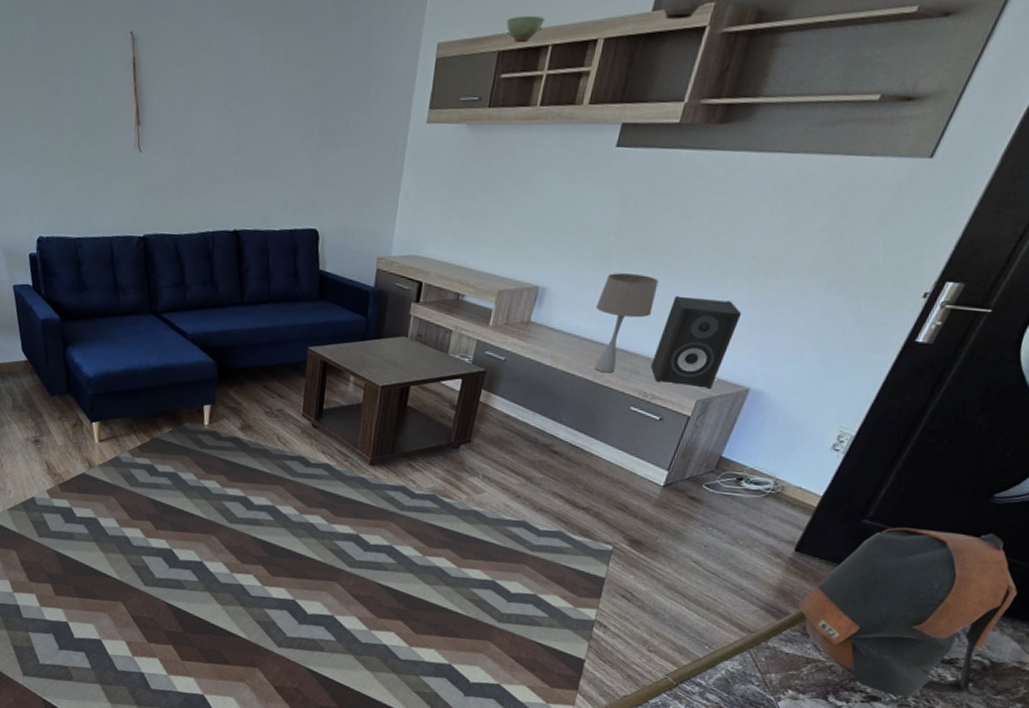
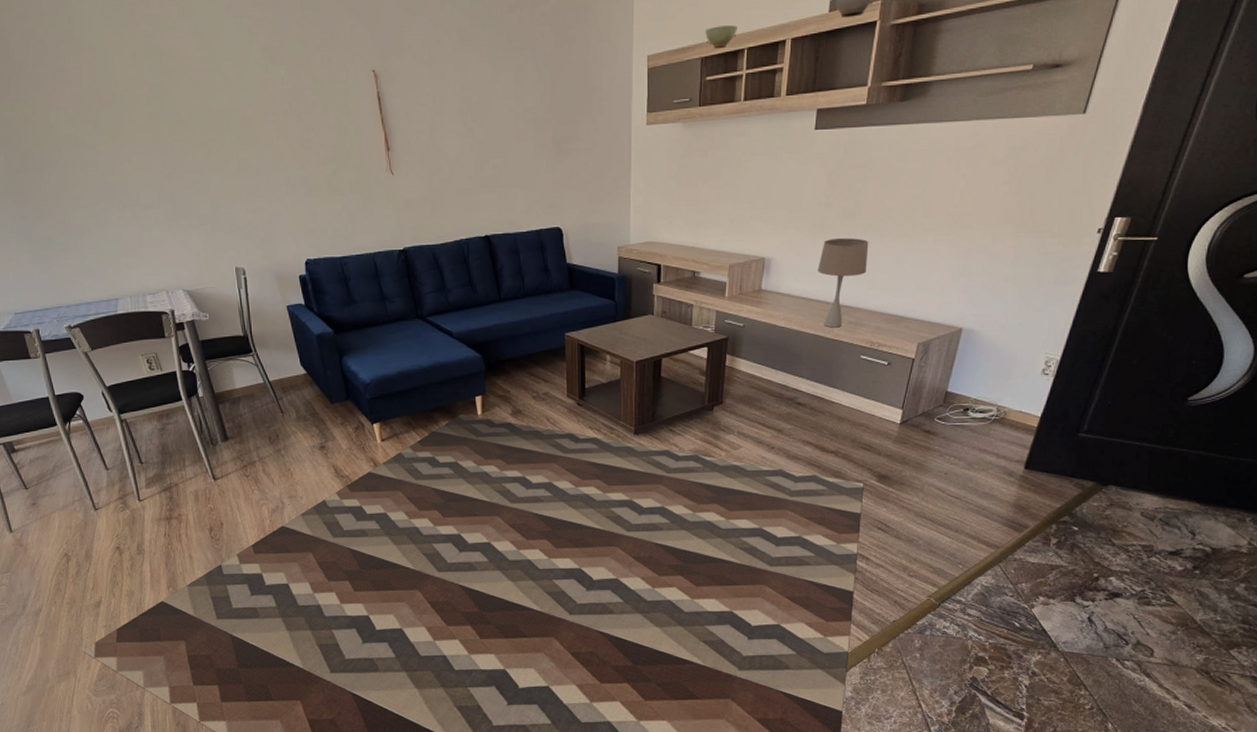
speaker: present [651,295,742,389] -> none [873,253,945,332]
backpack: present [798,527,1018,698] -> none [1035,432,1223,591]

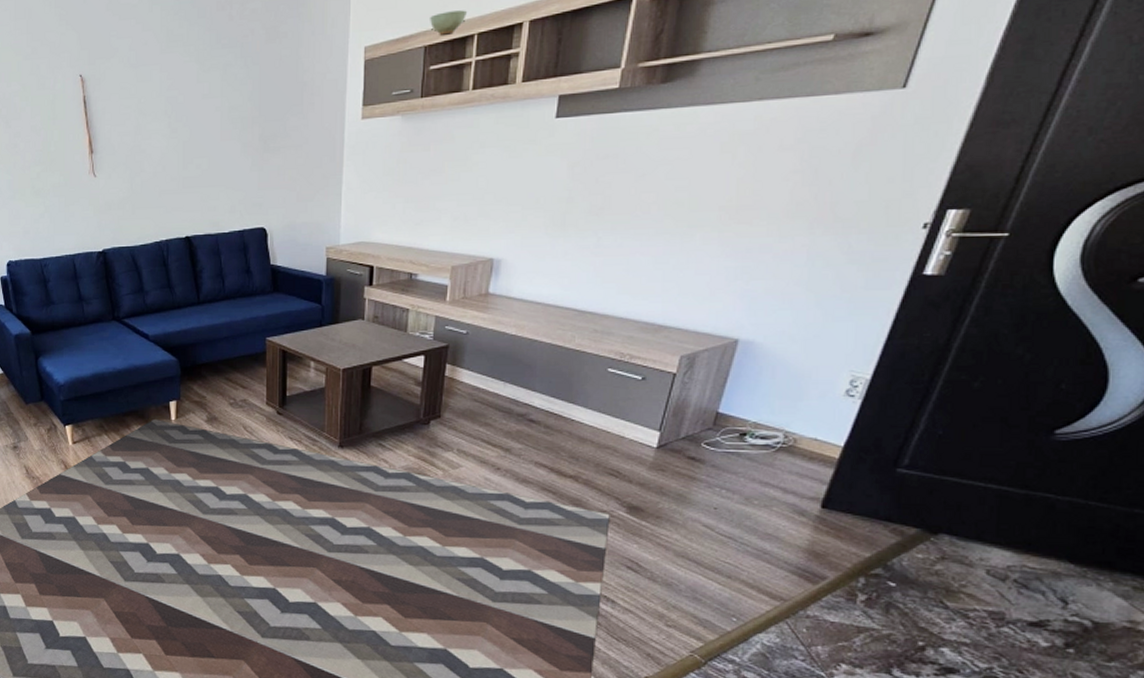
table lamp: present [817,238,869,328] -> none [556,236,620,337]

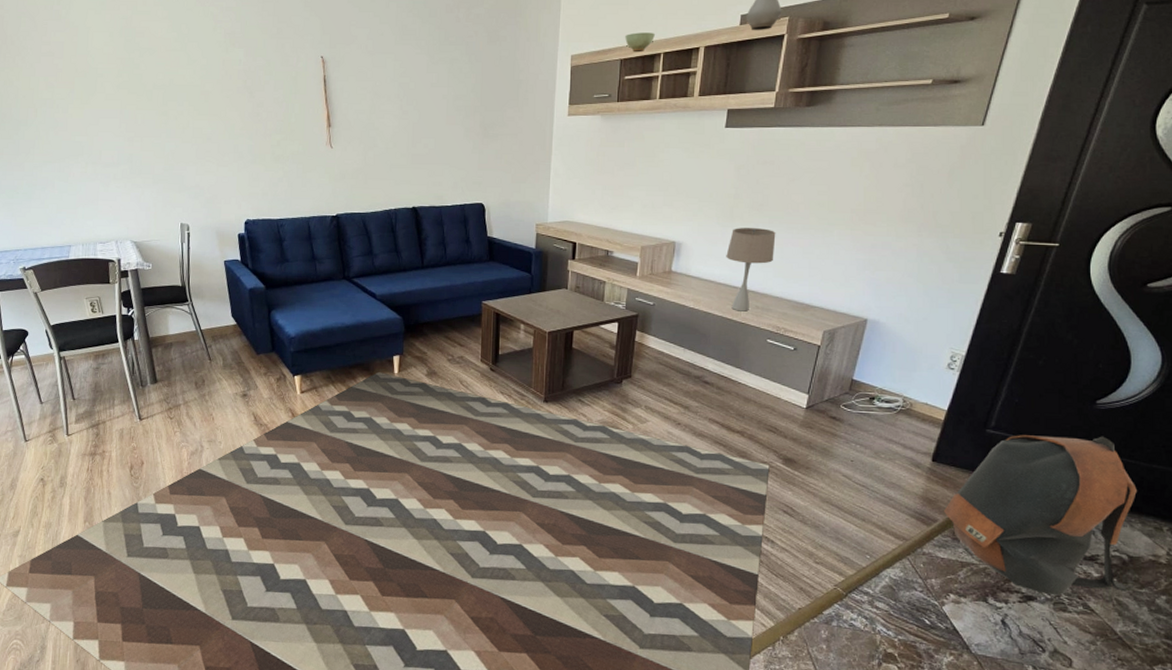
table lamp: none [556,236,620,337] -> present [726,228,776,312]
backpack: none [836,474,1109,669] -> present [944,435,1137,596]

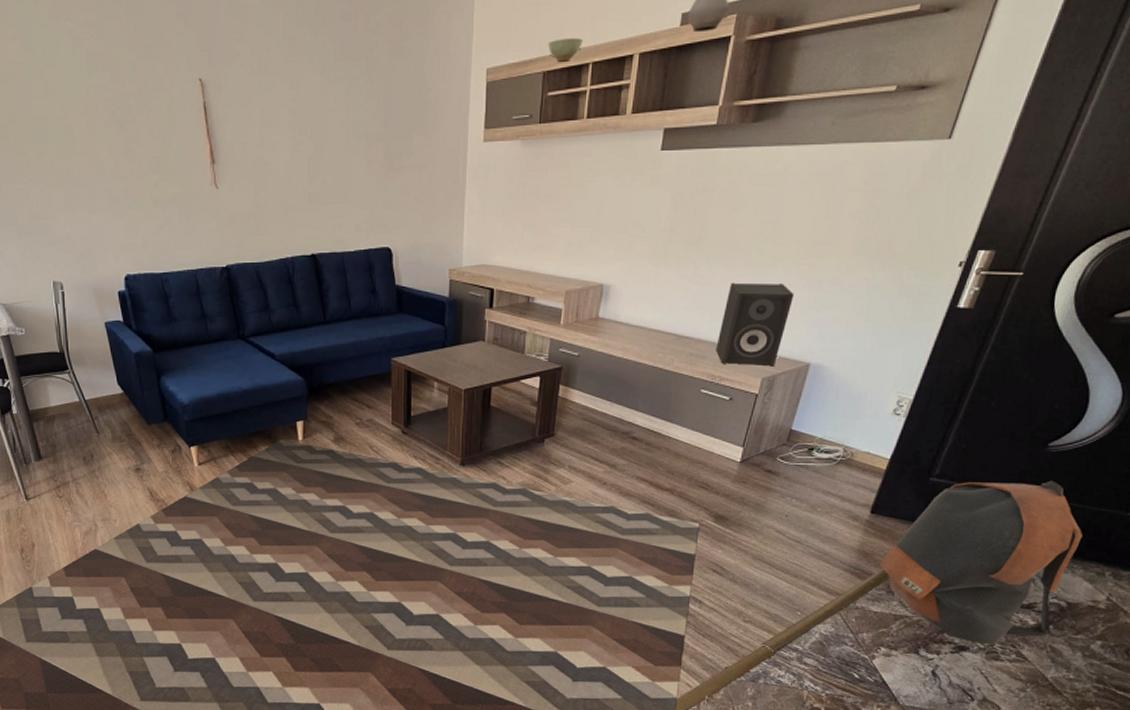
table lamp: present [726,228,776,312] -> none [658,266,714,360]
speaker: none [780,244,850,321] -> present [716,282,794,367]

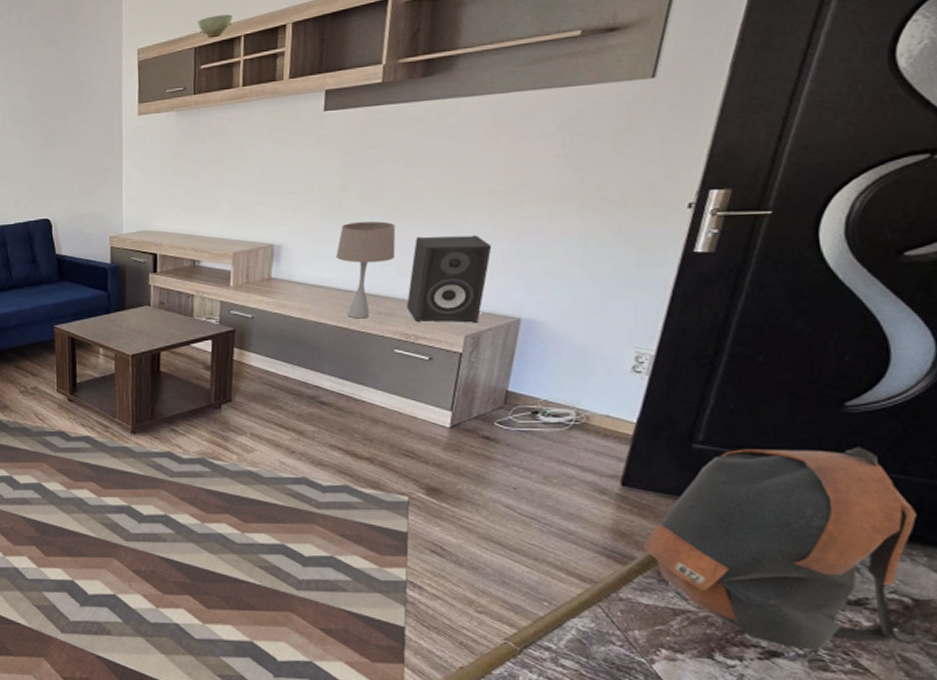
table lamp: none [658,266,714,360] -> present [336,221,396,319]

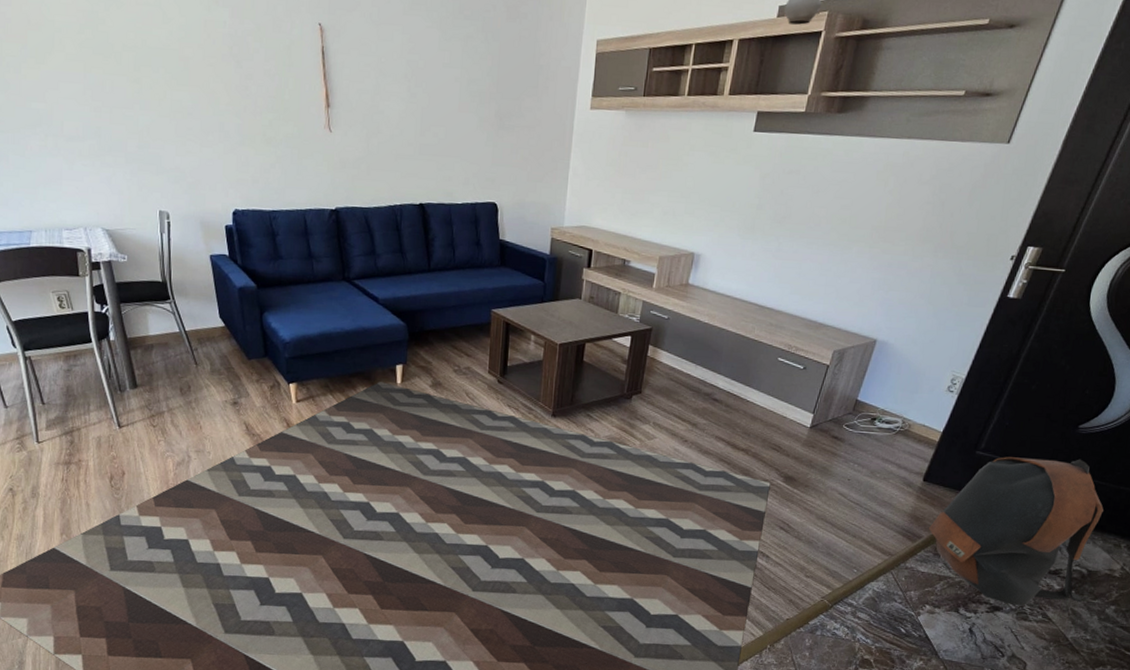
bowl: present [198,14,234,38] -> none [655,18,689,42]
table lamp: present [336,221,396,319] -> none [744,240,796,329]
speaker: present [407,235,492,323] -> none [793,260,866,341]

